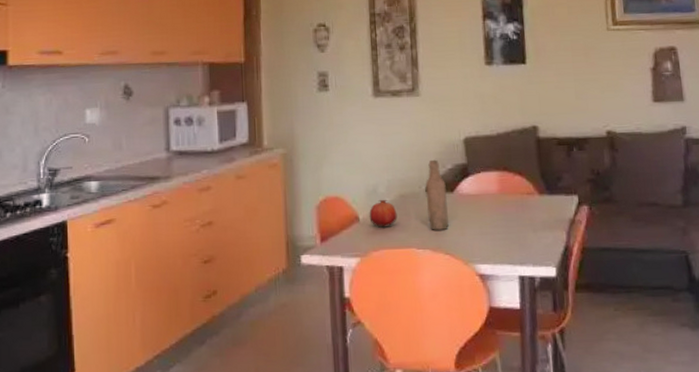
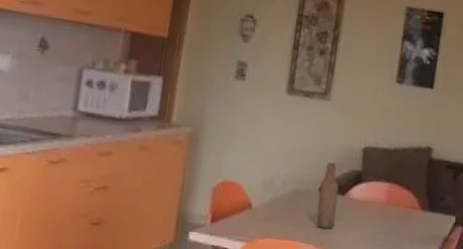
fruit: present [369,199,397,228] -> none [261,191,289,218]

